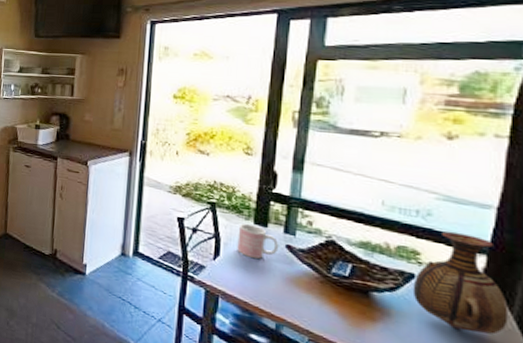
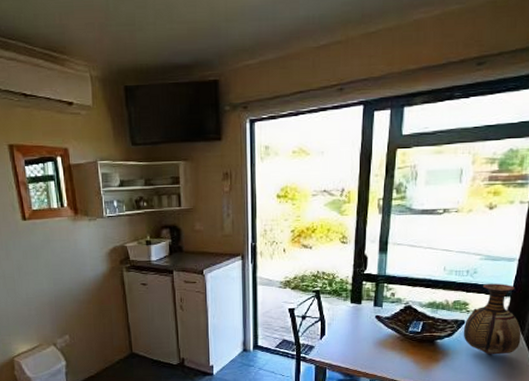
mug: present [237,223,278,259] -> none [338,303,369,331]

